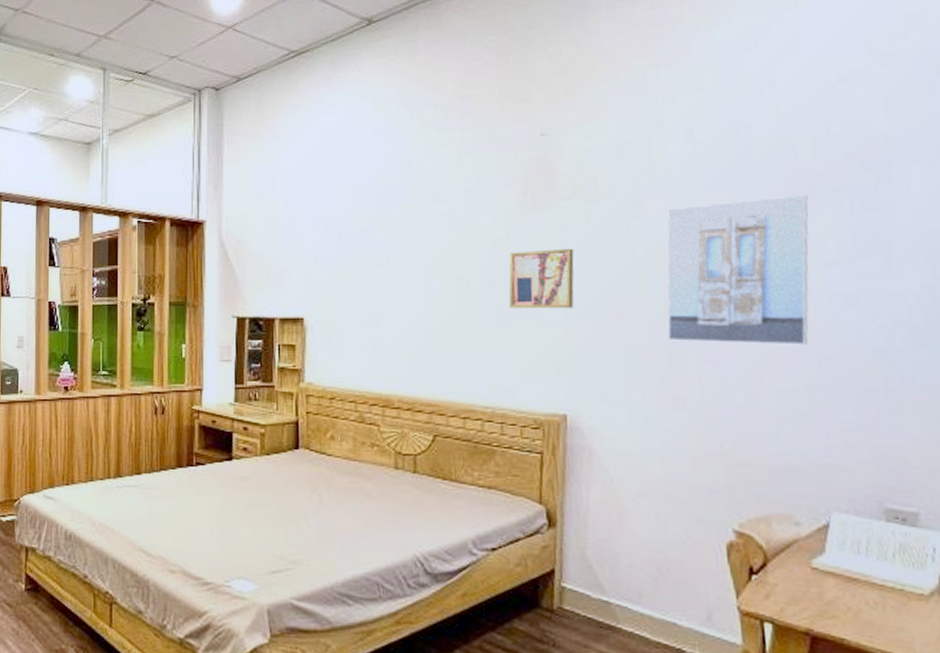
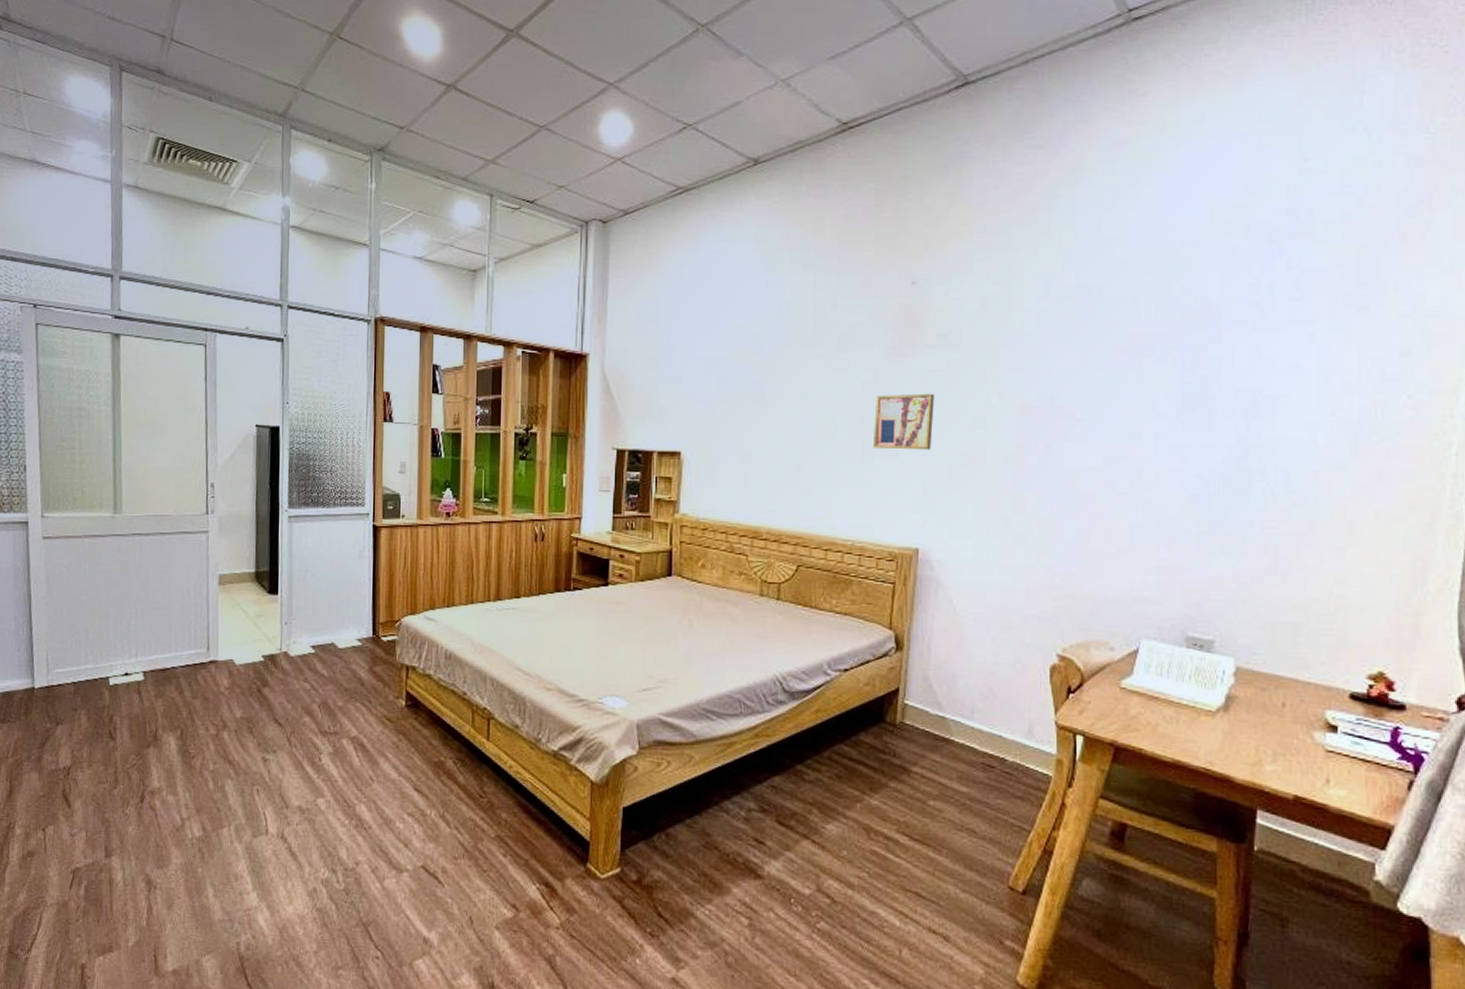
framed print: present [667,194,809,345] -> none [1014,351,1146,489]

